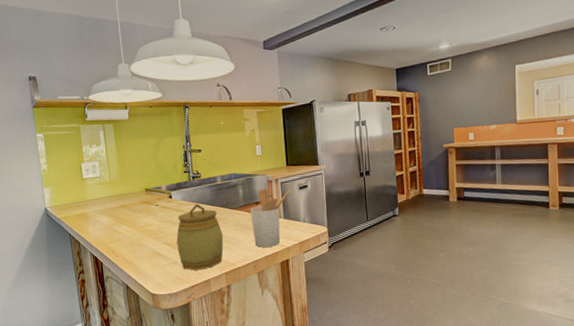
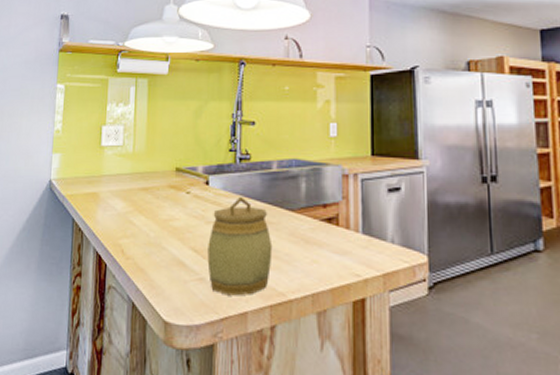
utensil holder: present [250,188,291,247] -> none [313,184,376,275]

